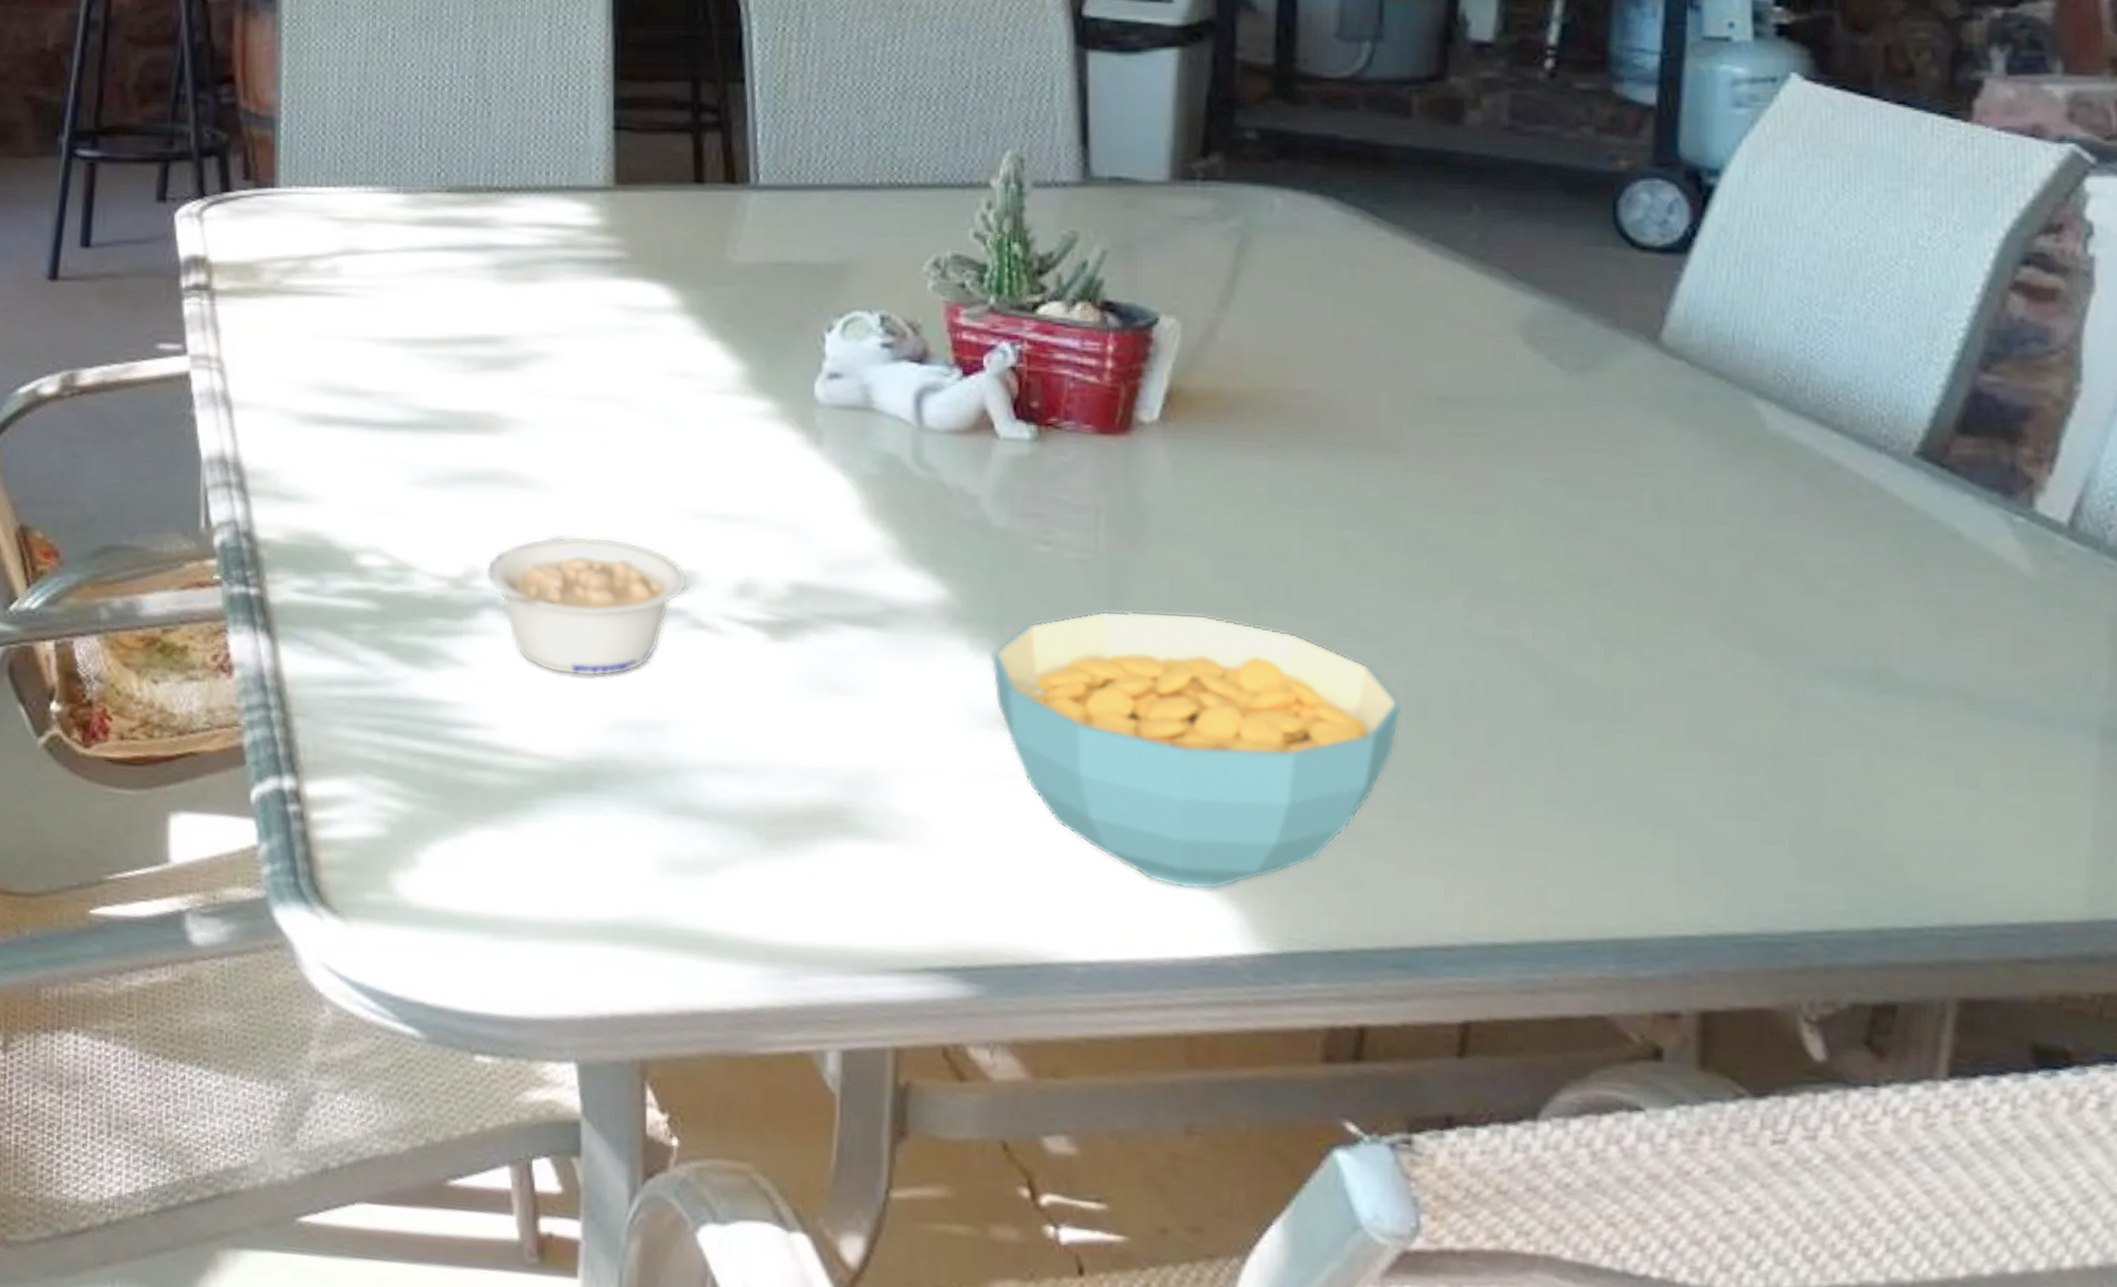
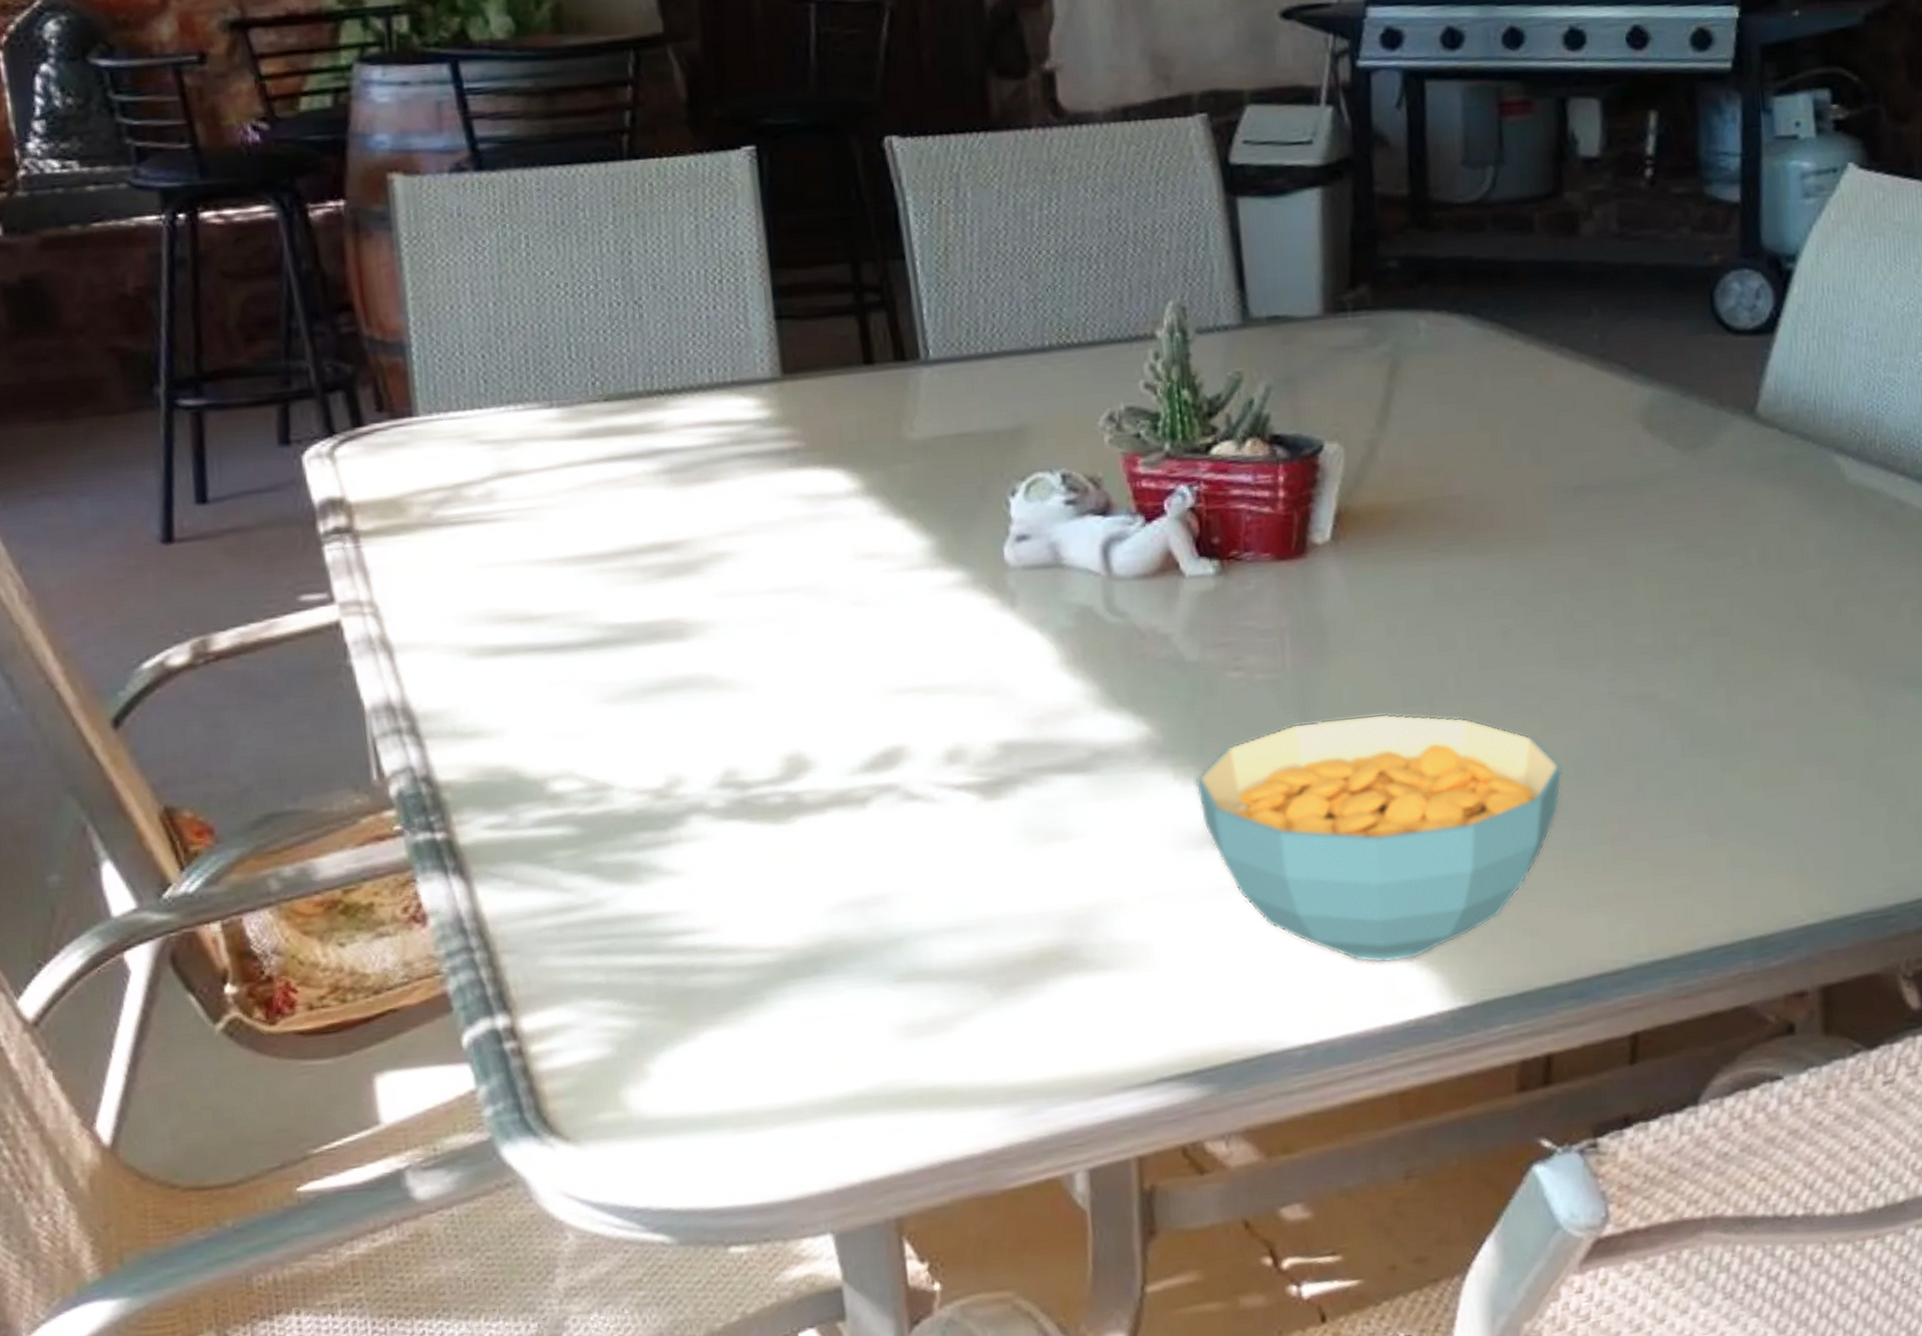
legume: present [485,536,688,677] -> none [688,726,897,866]

